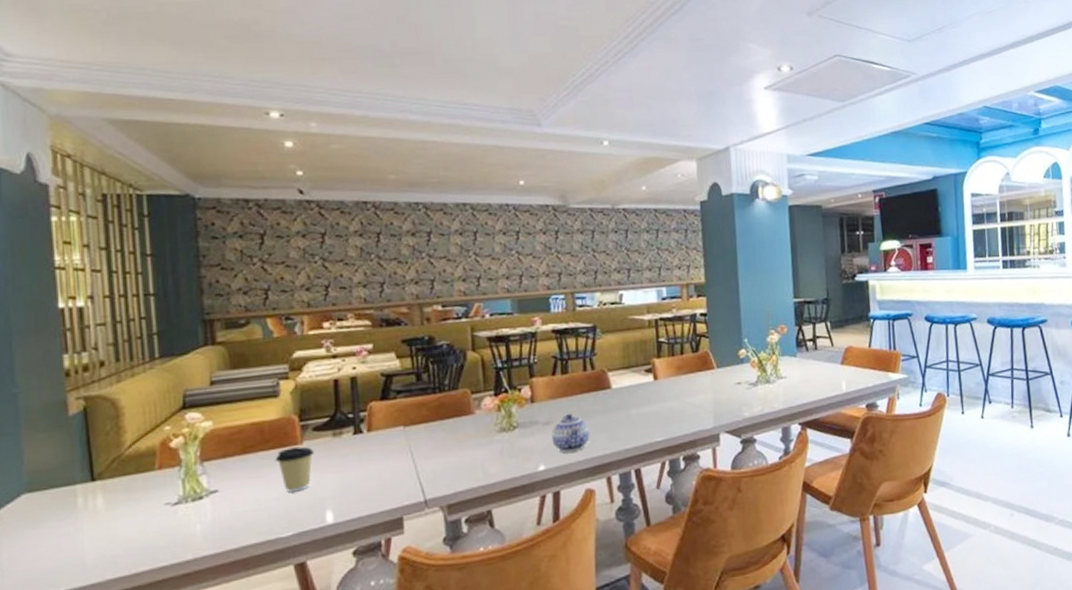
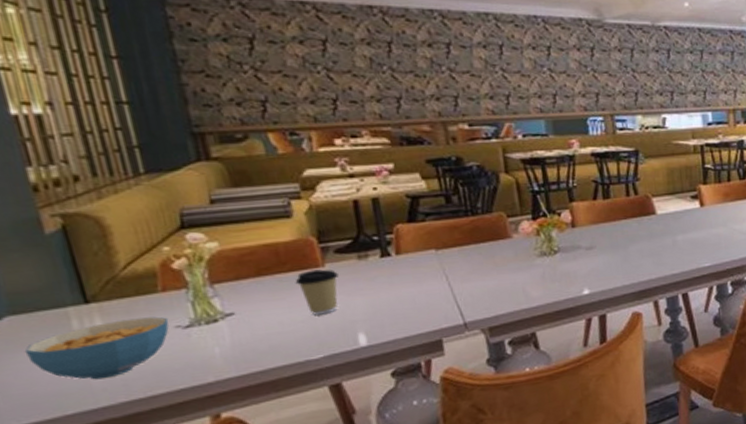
cereal bowl: none [33,494,160,557] -> present [24,316,169,380]
teapot: present [551,413,590,453] -> none [595,238,635,277]

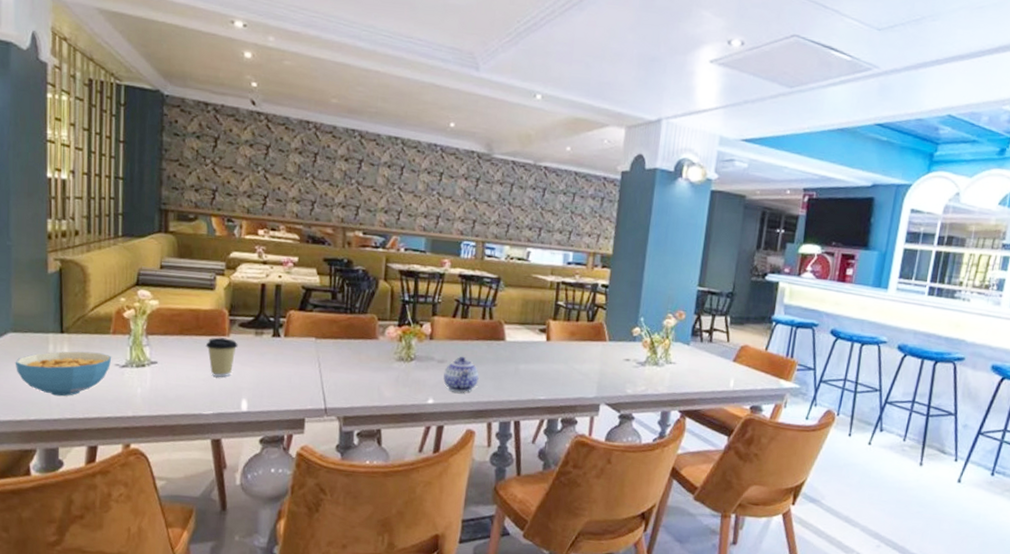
teapot: none [595,238,635,277] -> present [443,356,479,393]

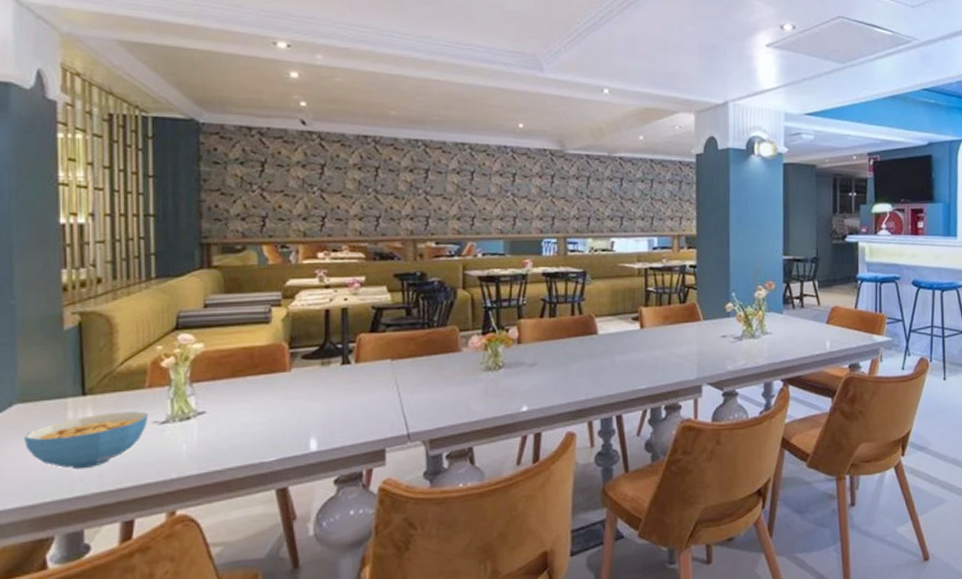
coffee cup: present [205,337,238,377] -> none [263,374,302,418]
teapot: present [443,356,479,393] -> none [536,356,574,395]

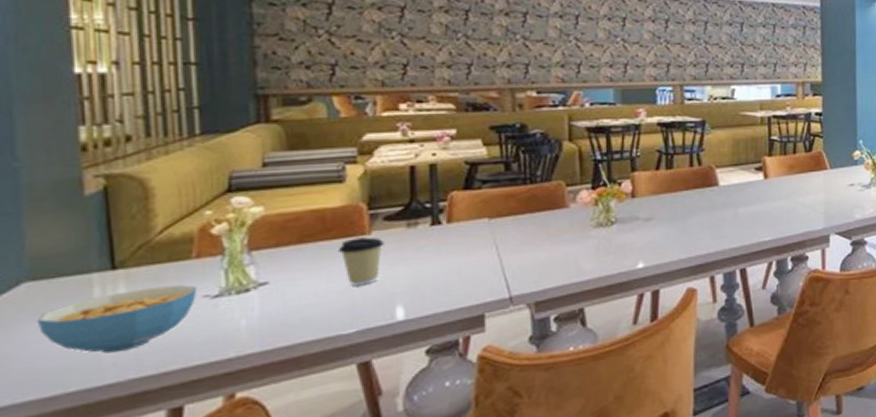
coffee cup: none [263,374,302,418] -> present [337,237,384,286]

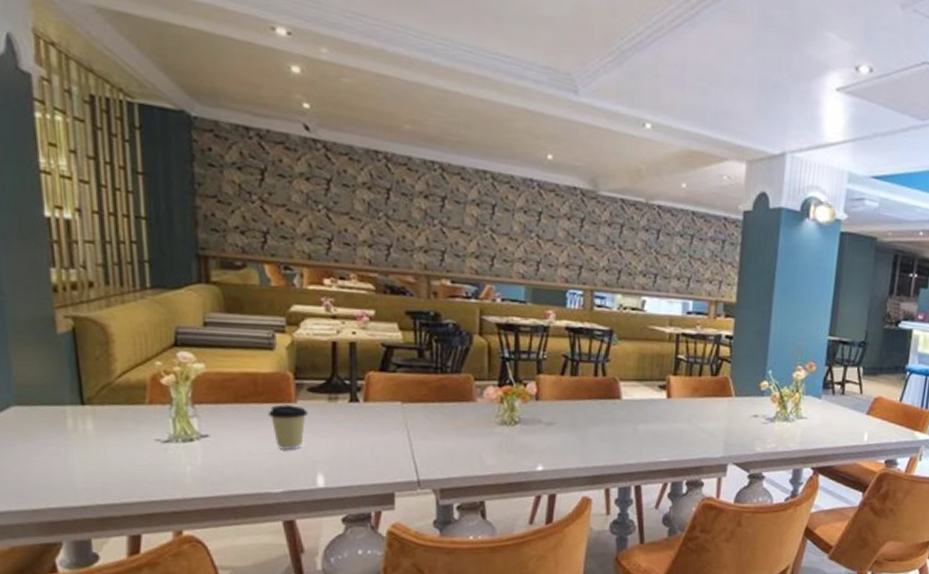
cereal bowl: present [36,285,198,354] -> none [23,425,151,479]

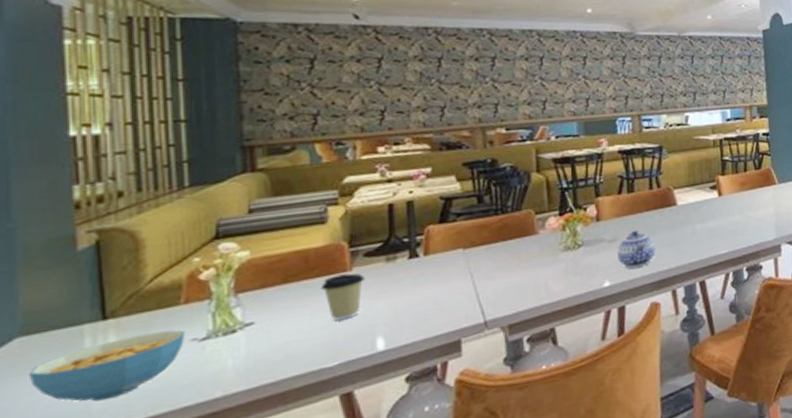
cereal bowl: none [23,425,151,479] -> present [28,330,186,402]
teapot: none [553,417,593,458] -> present [617,230,656,268]

